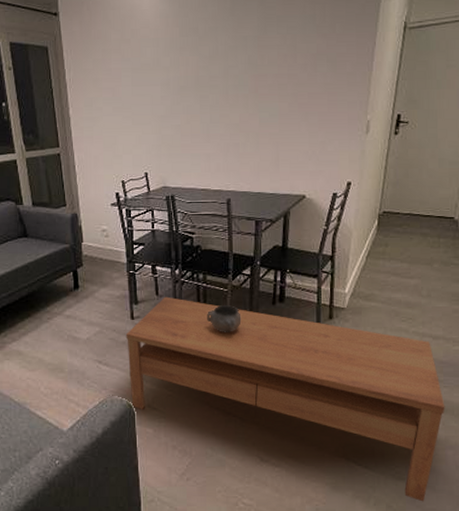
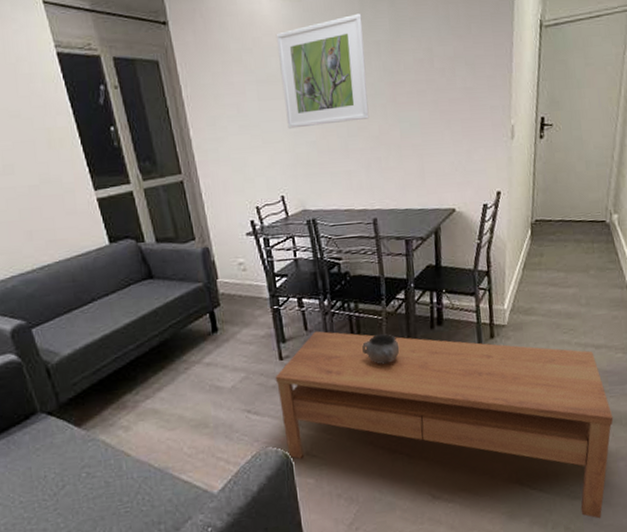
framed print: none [152,11,233,113] -> present [275,13,369,129]

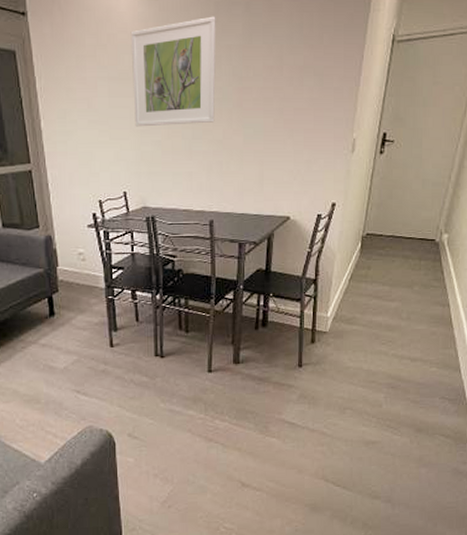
coffee table: present [276,331,614,519] -> none [106,322,421,519]
decorative bowl: present [362,334,400,364] -> none [189,331,224,359]

